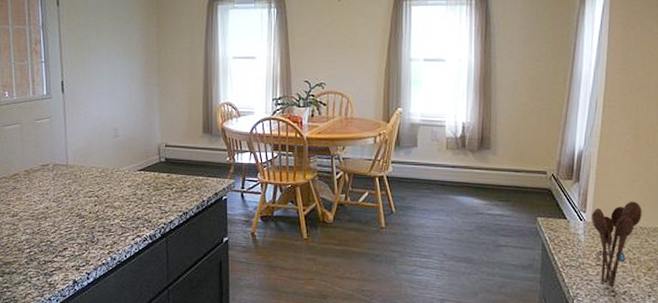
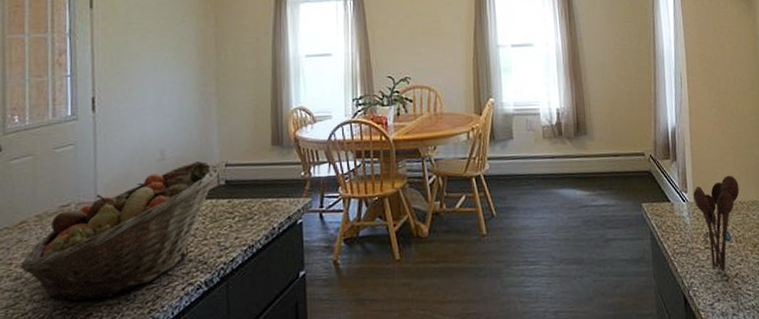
fruit basket: none [15,140,160,238] -> present [19,160,219,302]

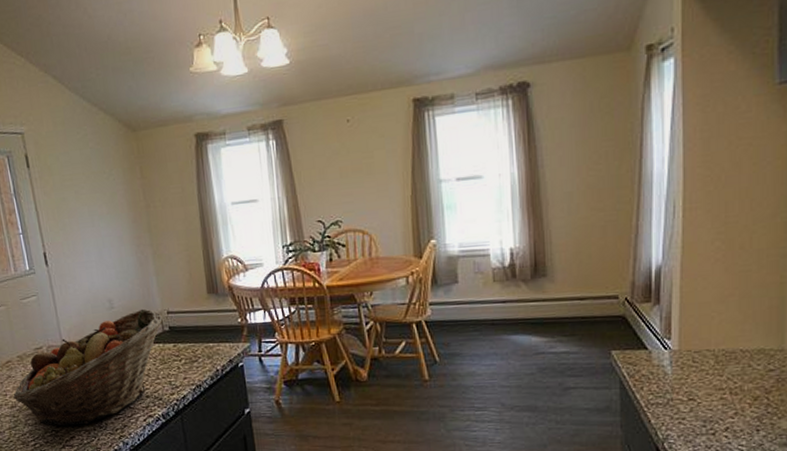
utensil holder: present [693,175,740,273] -> none [678,319,742,426]

